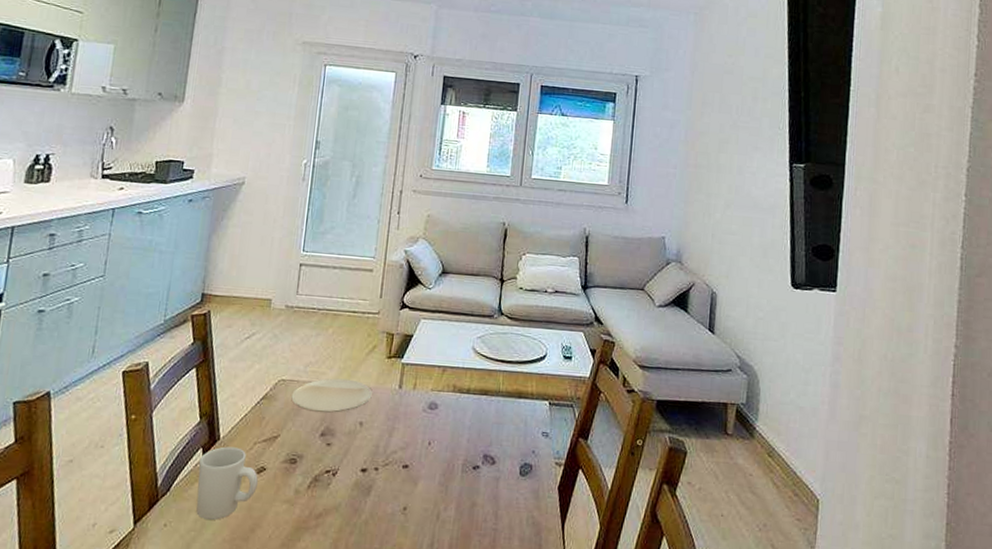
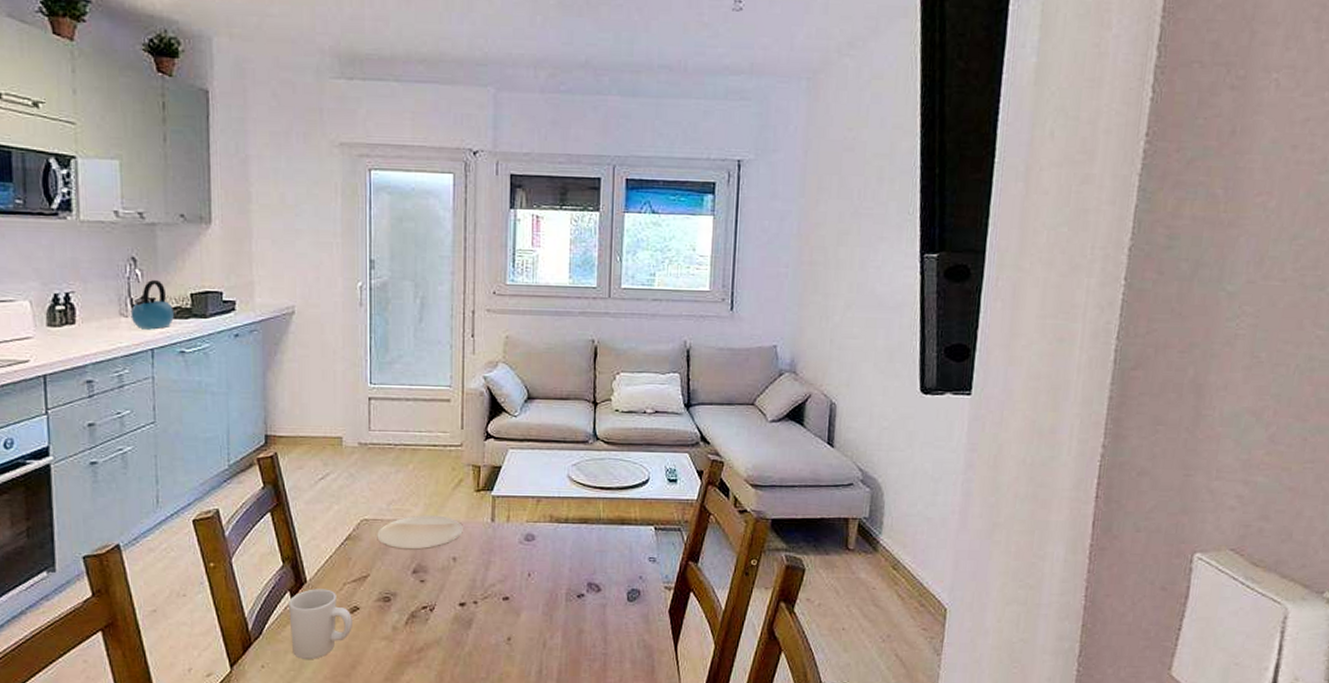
kettle: none [99,148,139,191] -> present [130,280,174,329]

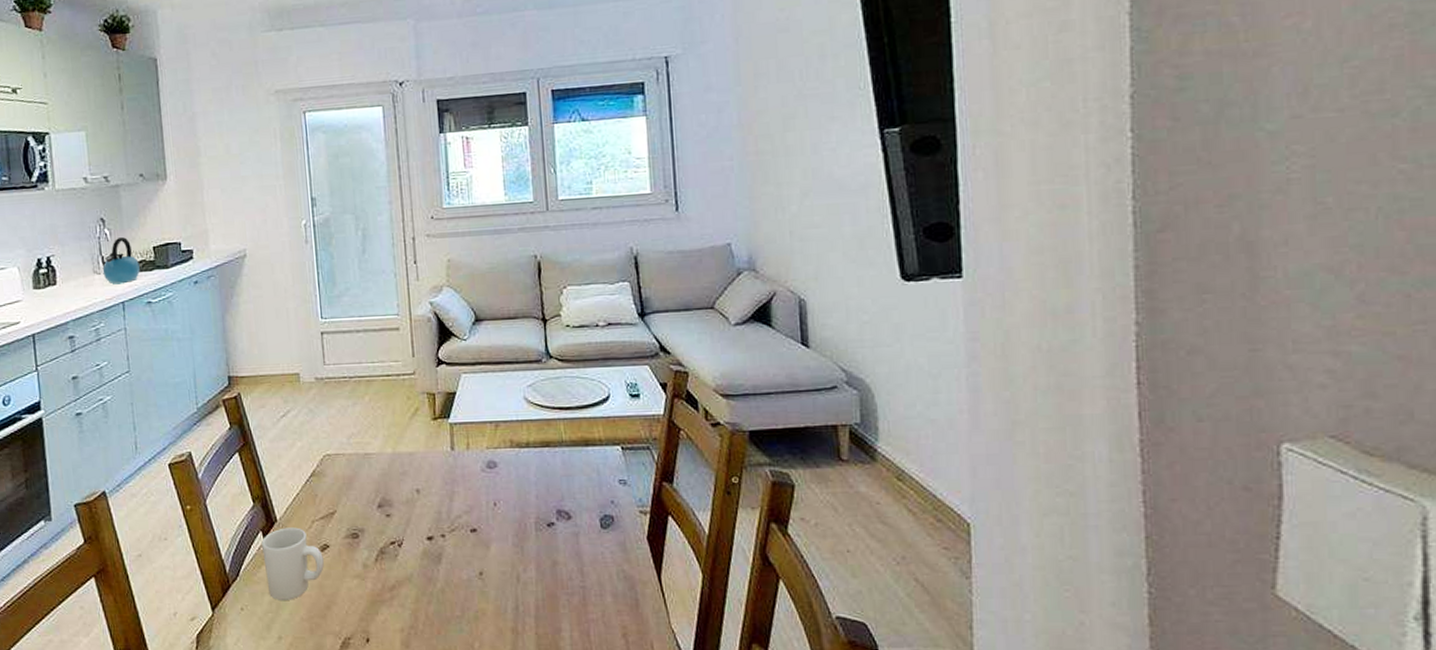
plate: present [377,515,463,551] -> none [340,446,424,485]

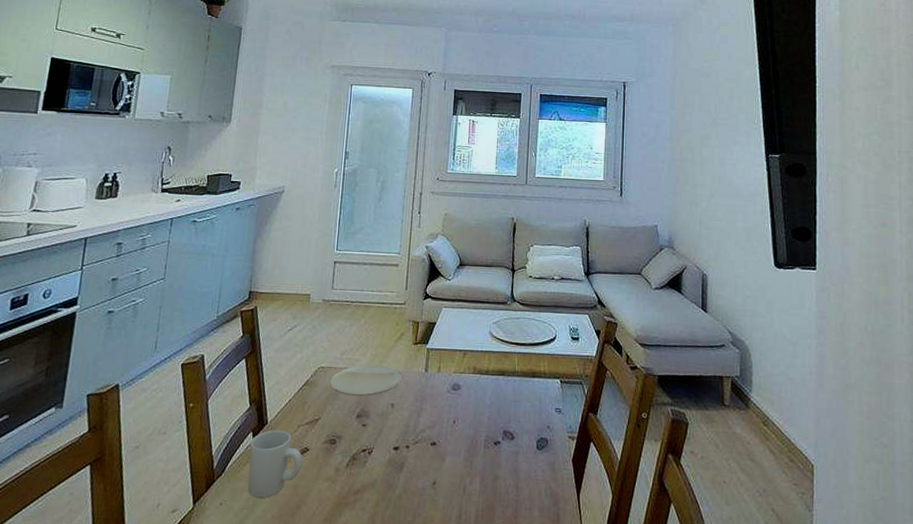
kettle: present [102,237,140,284] -> none [159,164,193,203]
plate: none [340,446,424,485] -> present [330,364,402,397]

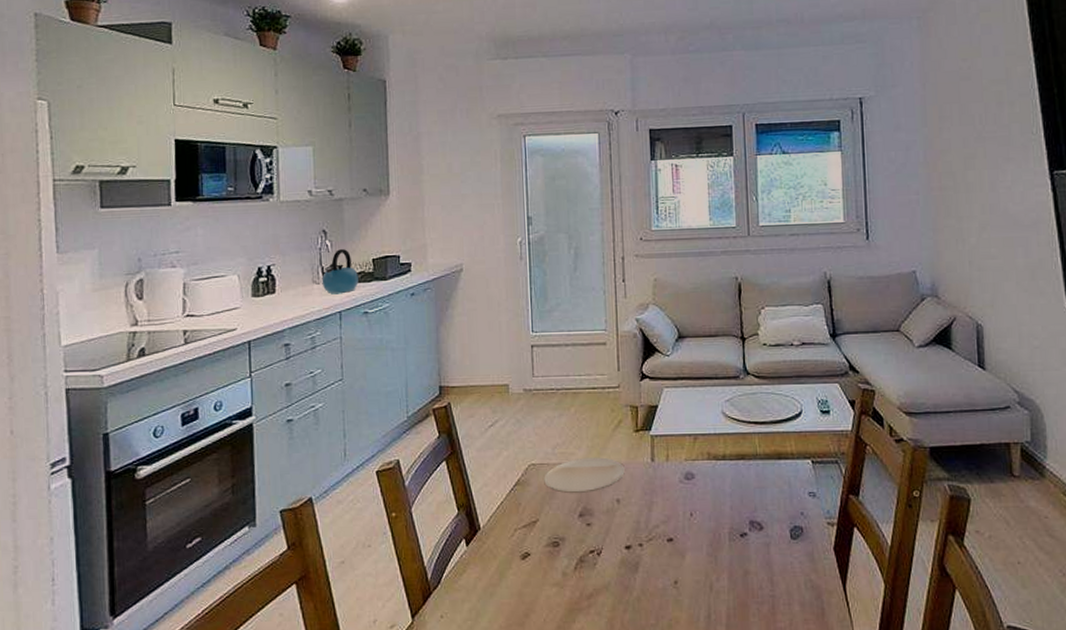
kettle: none [159,164,193,203] -> present [322,249,359,293]
mug: present [248,430,302,498] -> none [464,535,524,608]

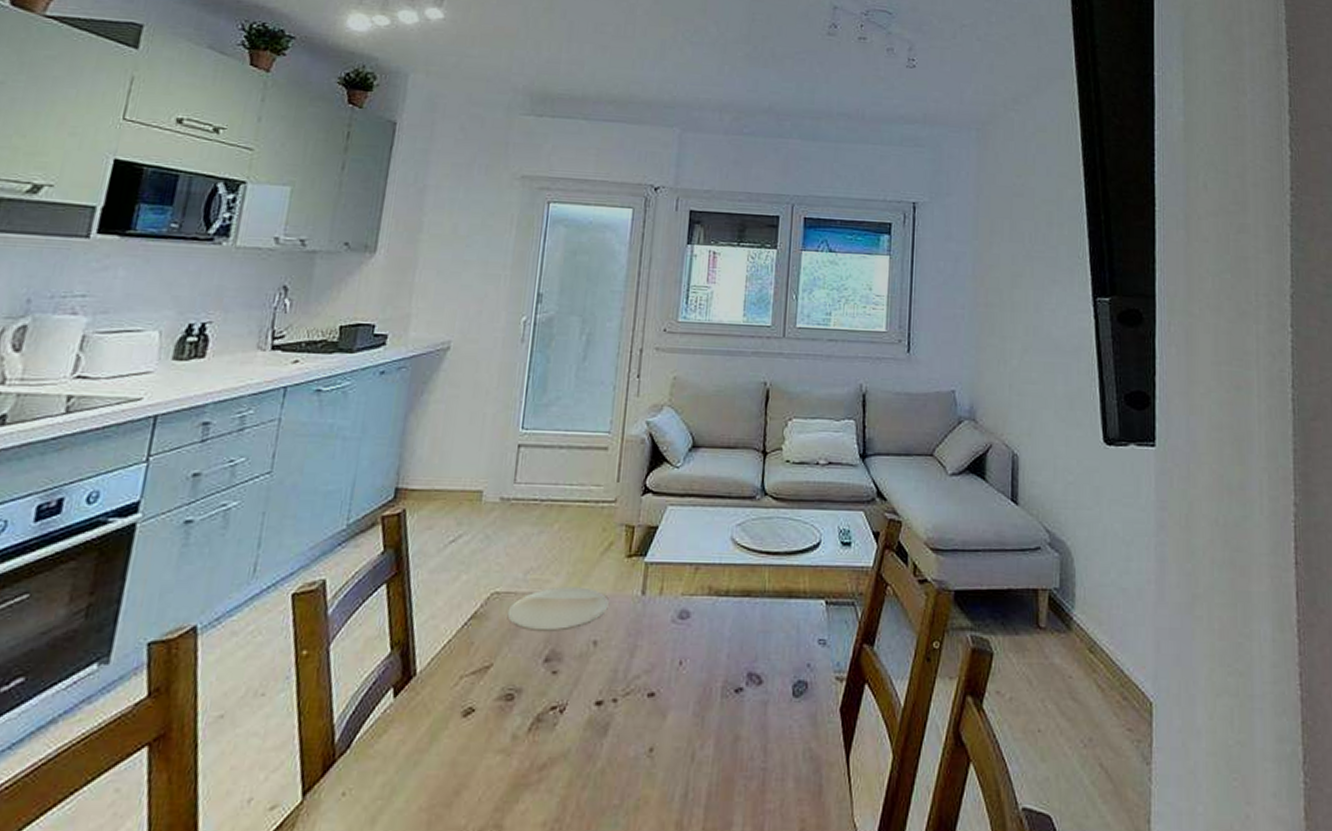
kettle: present [322,249,359,293] -> none [268,311,318,364]

